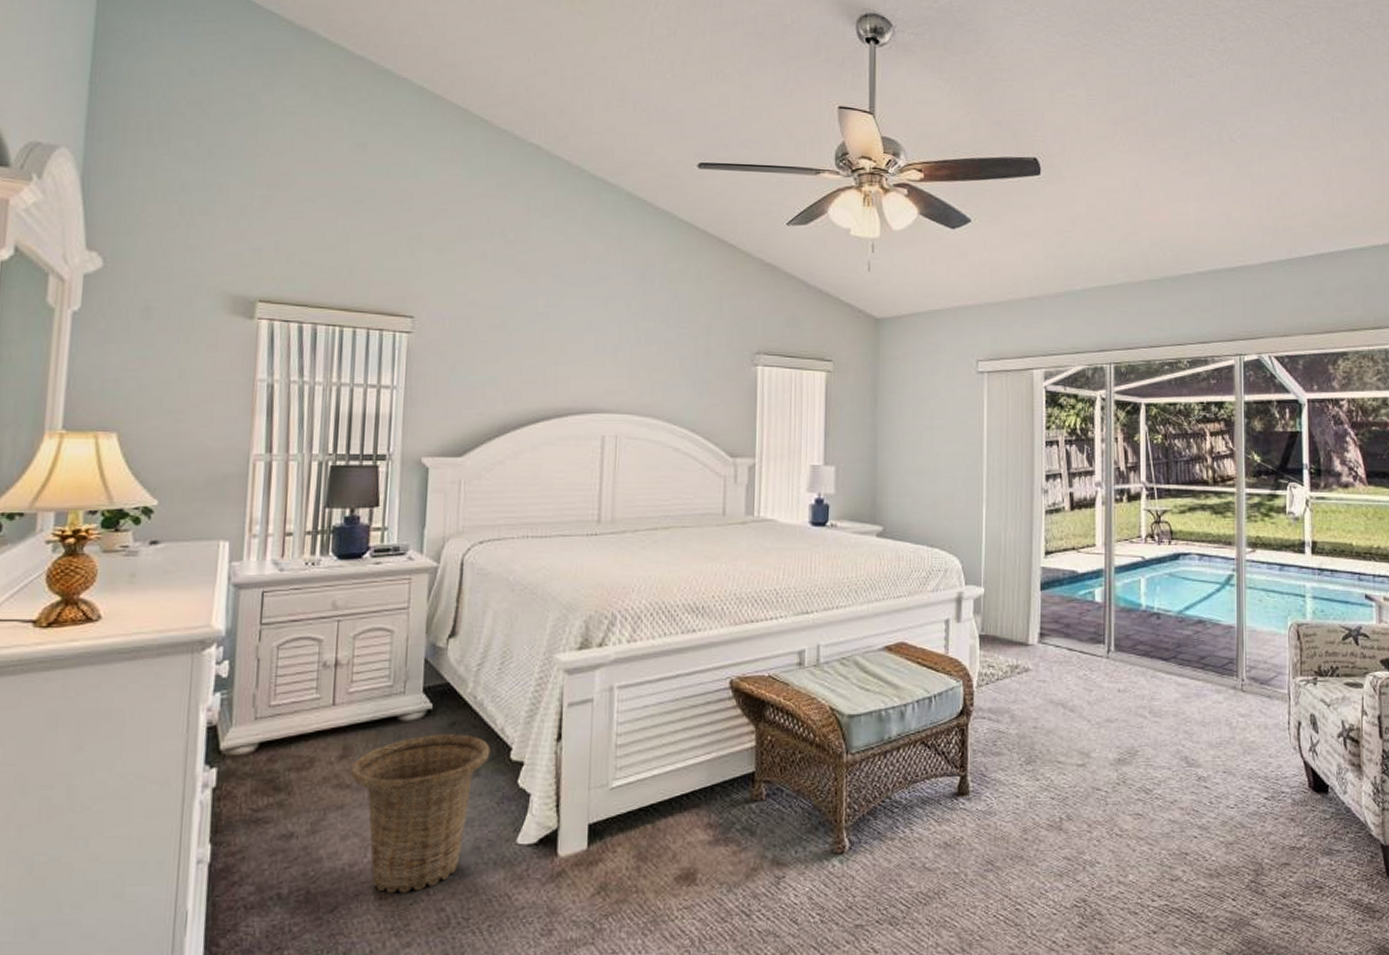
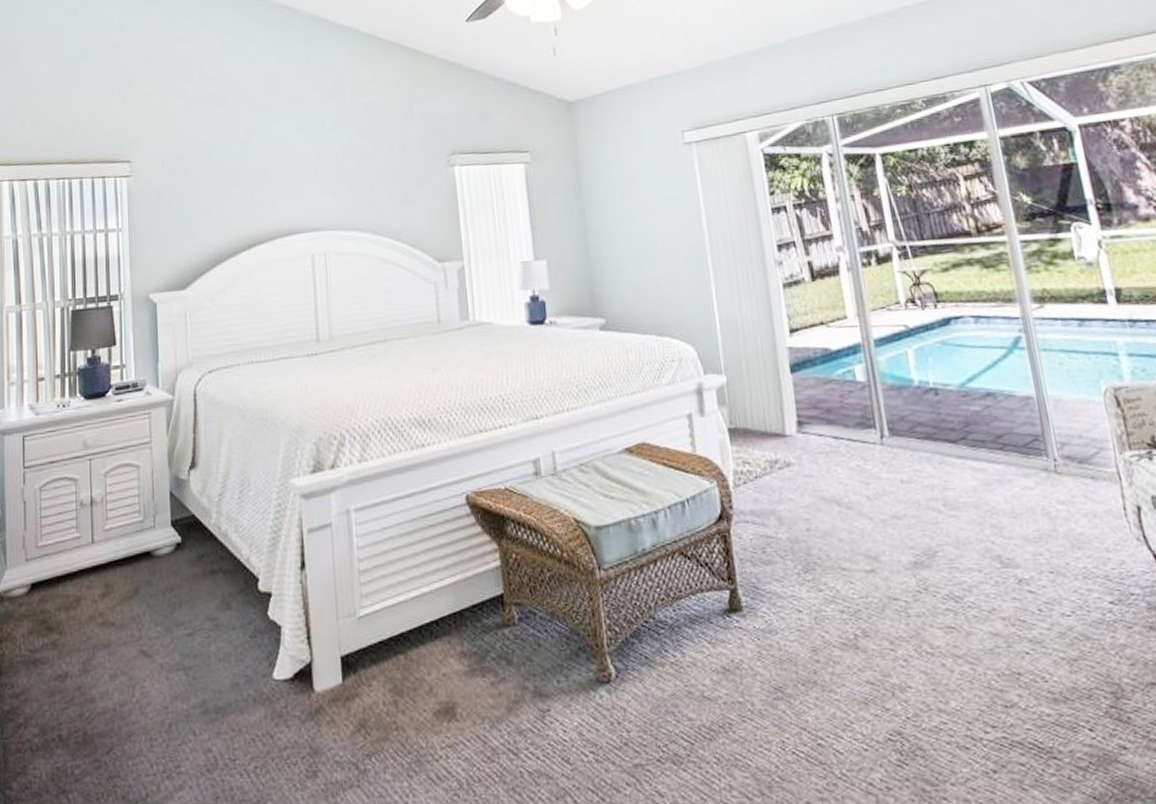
basket: present [350,734,491,893] -> none [113,566,239,734]

